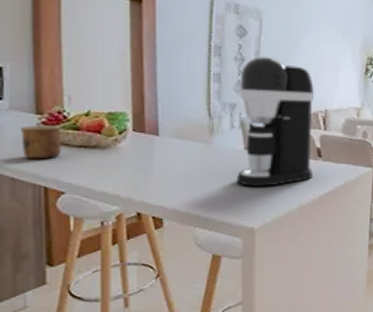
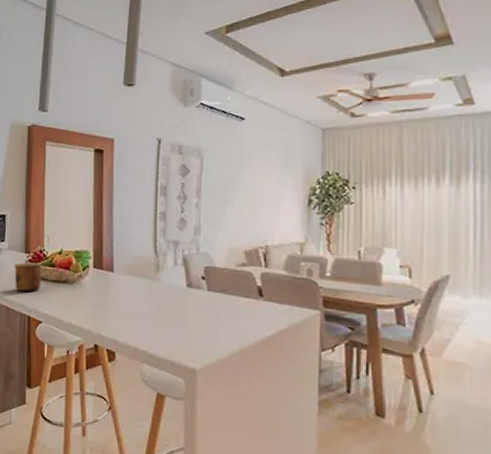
coffee maker: present [236,57,315,186] -> none [179,194,255,326]

